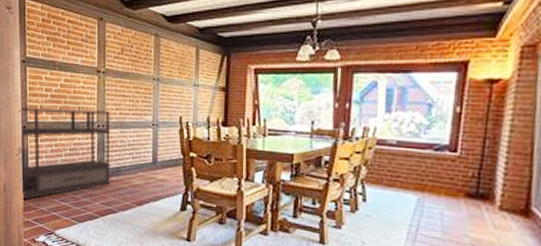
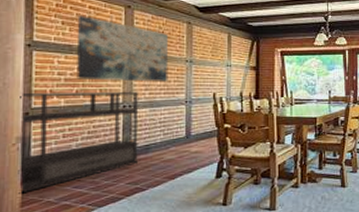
wall art: none [59,29,137,102] -> present [76,15,169,82]

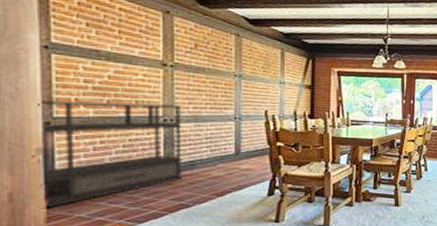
wall art: present [76,15,169,82] -> none [105,16,215,96]

